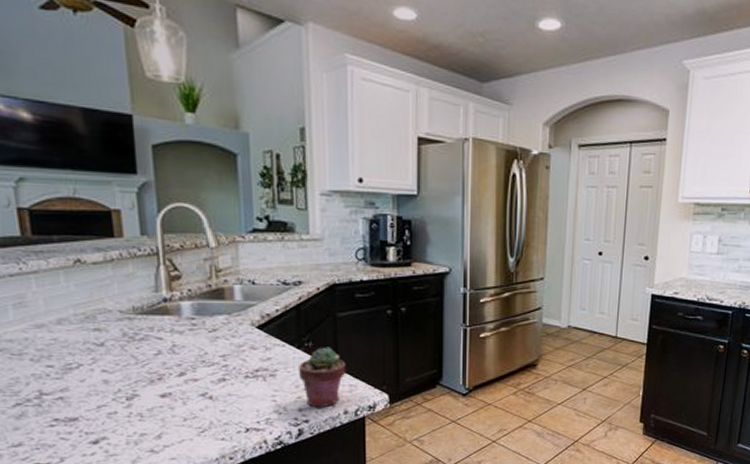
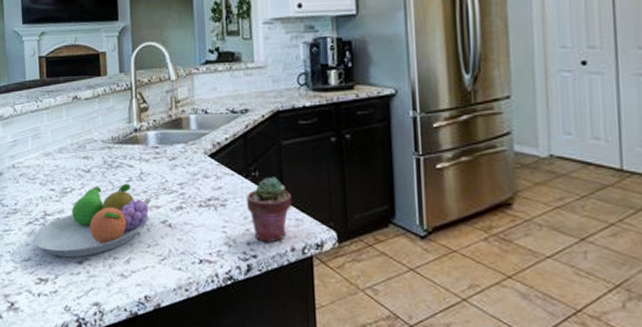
fruit bowl: none [23,356,185,439] -> present [32,183,149,258]

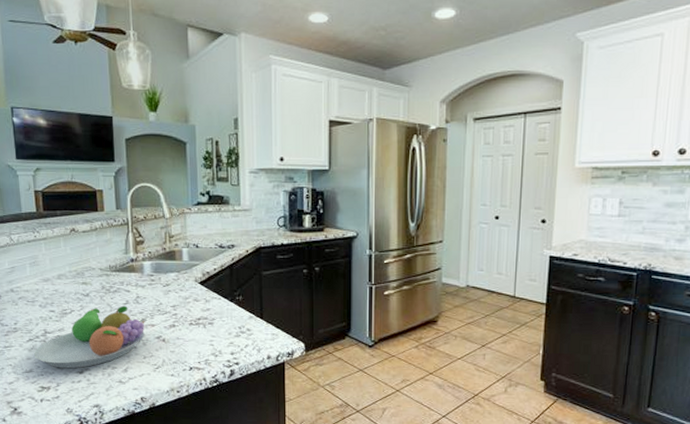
potted succulent: present [247,177,292,243] -> none [231,300,269,353]

